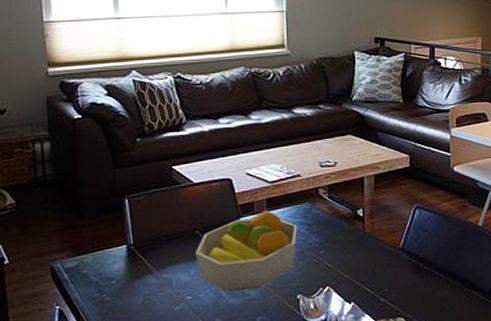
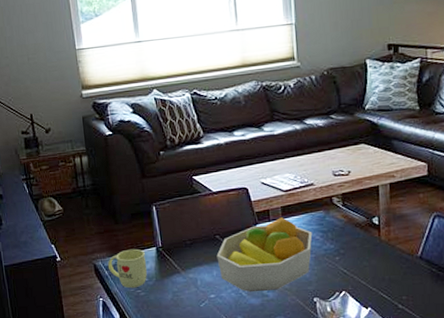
mug: none [67,247,115,293] -> present [107,249,147,289]

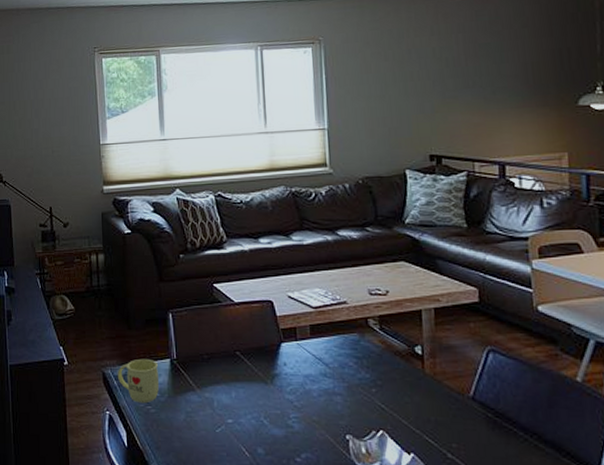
fruit bowl: present [216,217,313,292] -> none [236,337,345,421]

